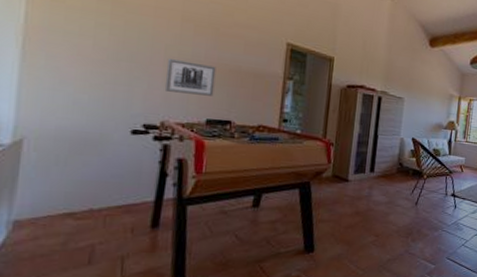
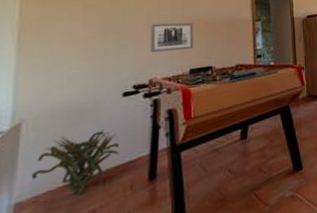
decorative plant: none [31,162,124,225] -> present [31,129,120,195]

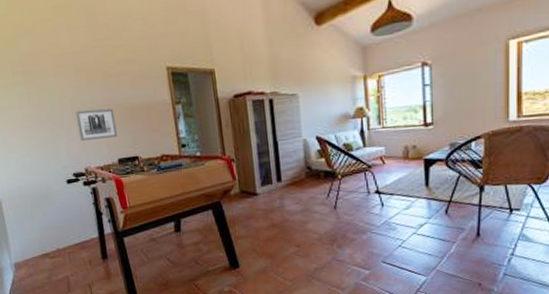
decorative plant: present [31,129,120,195] -> none [18,212,75,263]

